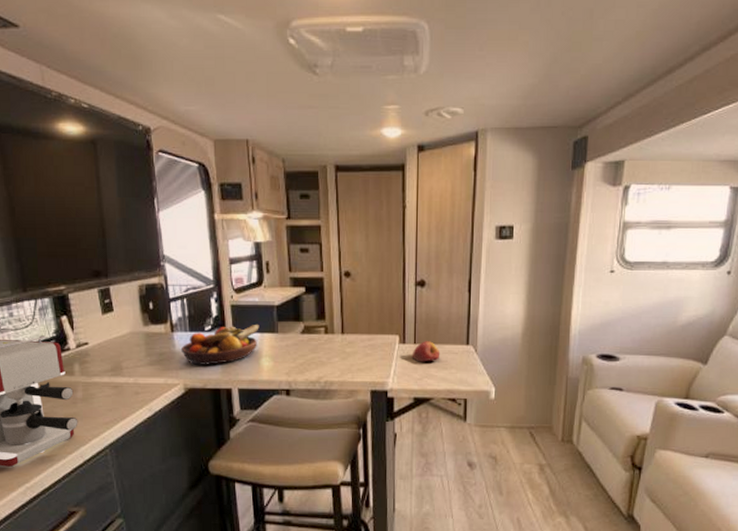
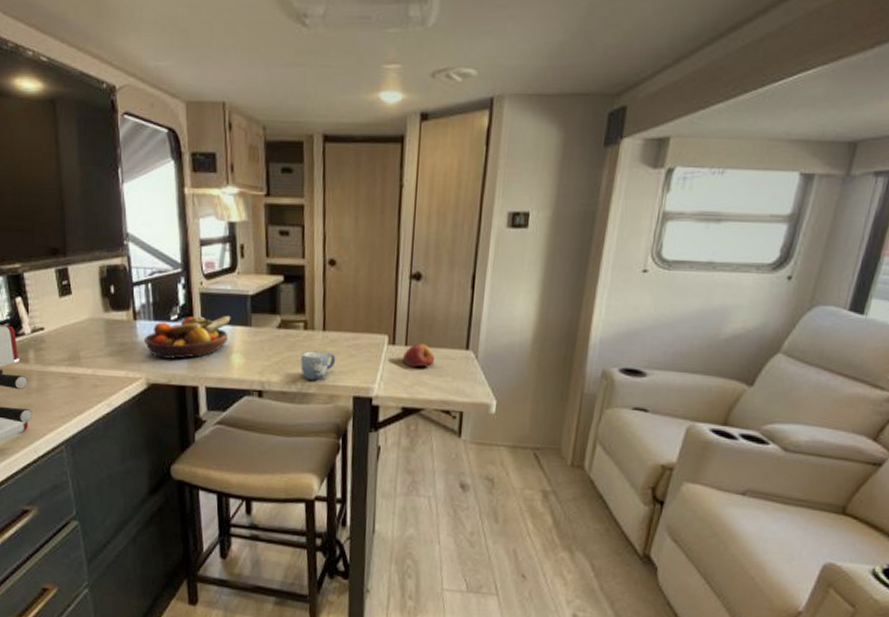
mug: none [323,351,354,378] -> present [300,350,336,381]

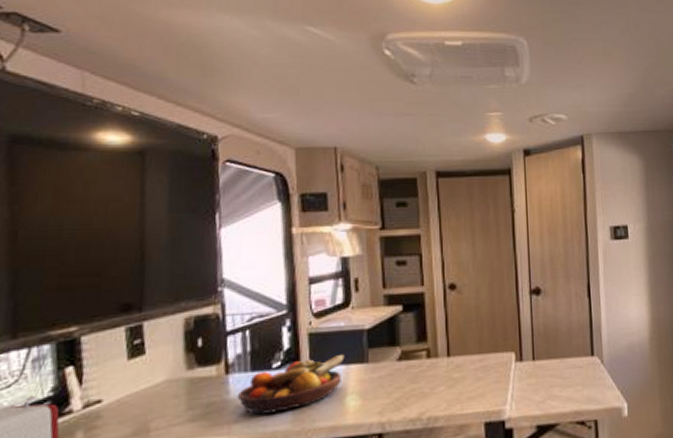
mug: present [300,350,336,381] -> none [425,378,463,413]
apple: present [402,343,435,367] -> none [531,356,563,382]

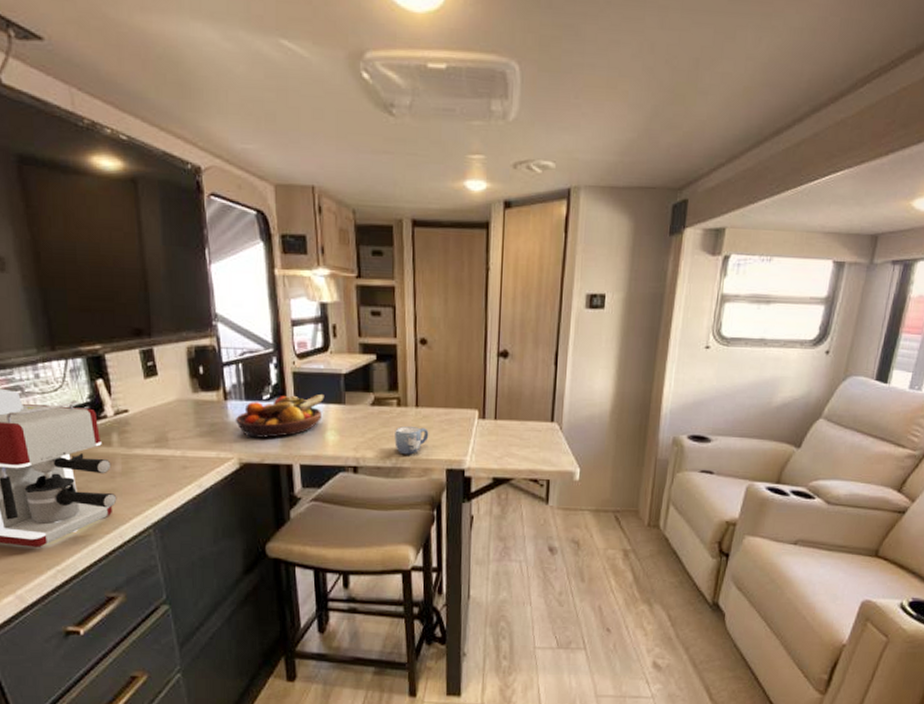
mug: none [425,378,463,413] -> present [395,425,429,455]

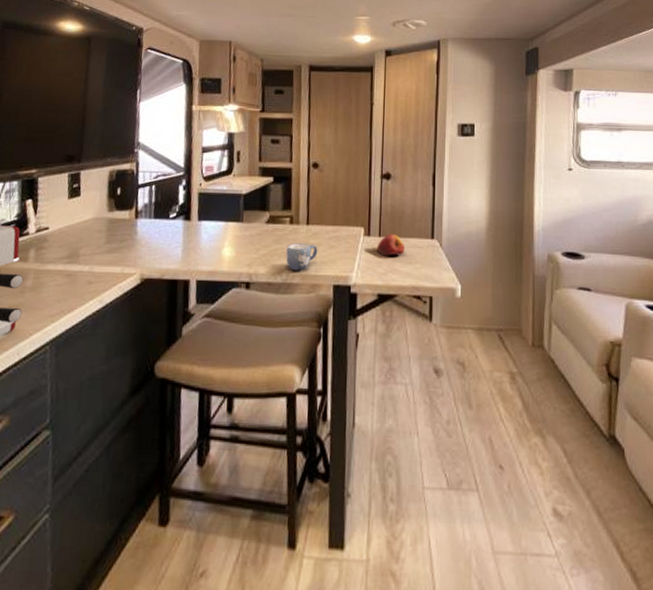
fruit bowl: present [236,395,324,438] -> none [143,213,225,254]
apple: none [492,417,523,440] -> present [376,234,405,256]

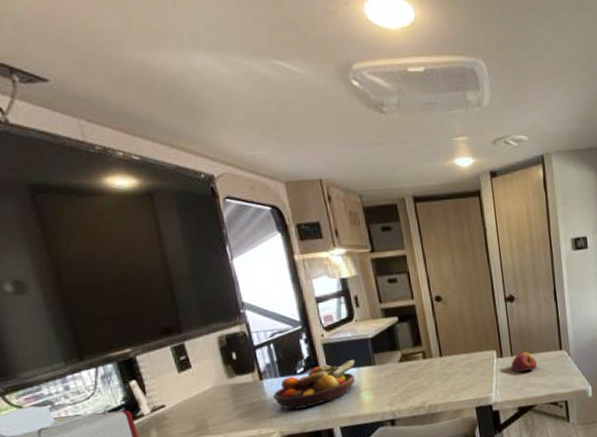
fruit bowl: none [143,213,225,254] -> present [273,360,355,411]
mug: present [286,242,318,271] -> none [424,373,456,401]

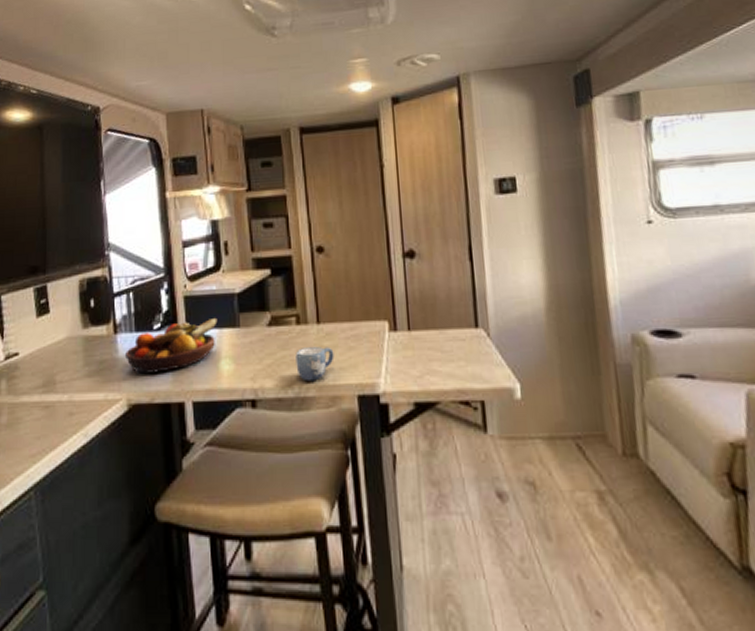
mug: none [424,373,456,401] -> present [295,346,334,382]
apple: present [510,351,537,373] -> none [406,326,443,354]

